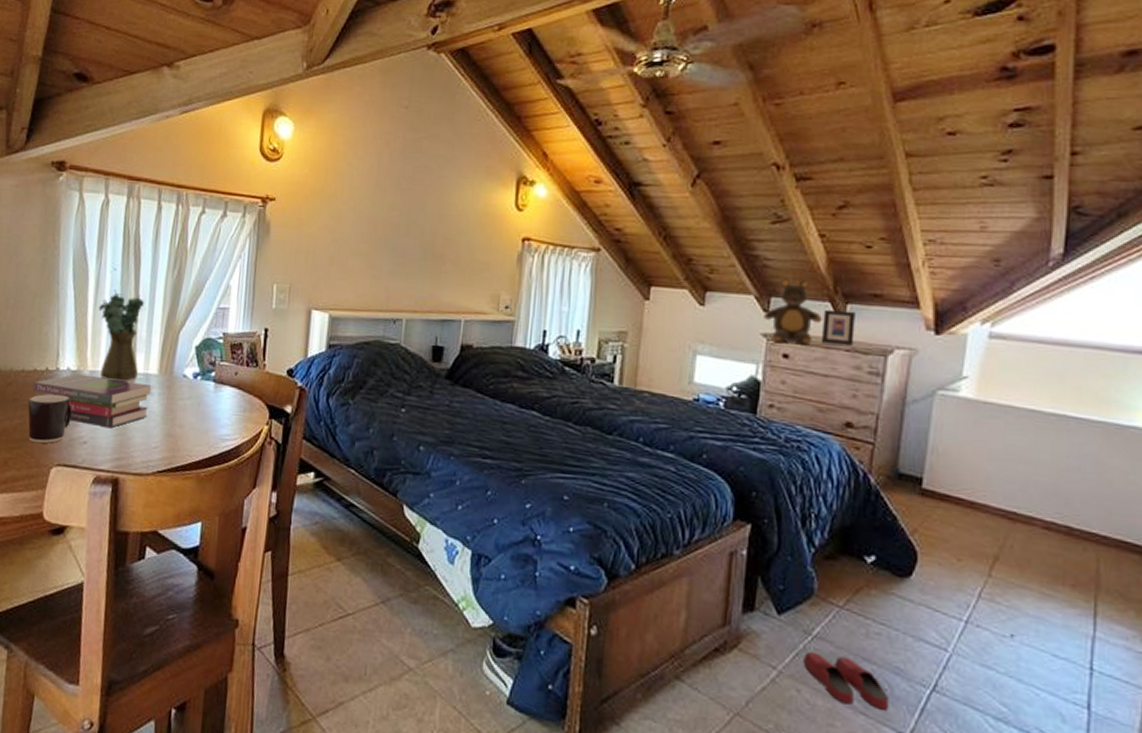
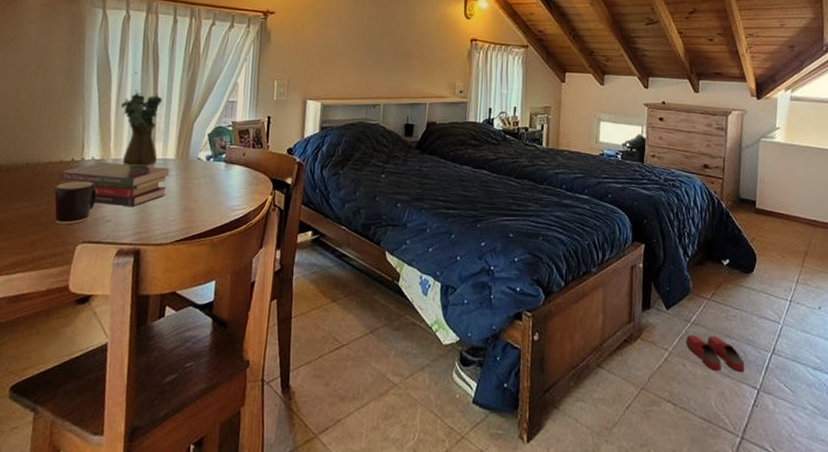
teddy bear: present [764,279,823,346] -> none [645,64,684,111]
picture frame: present [822,309,856,346] -> none [684,84,706,110]

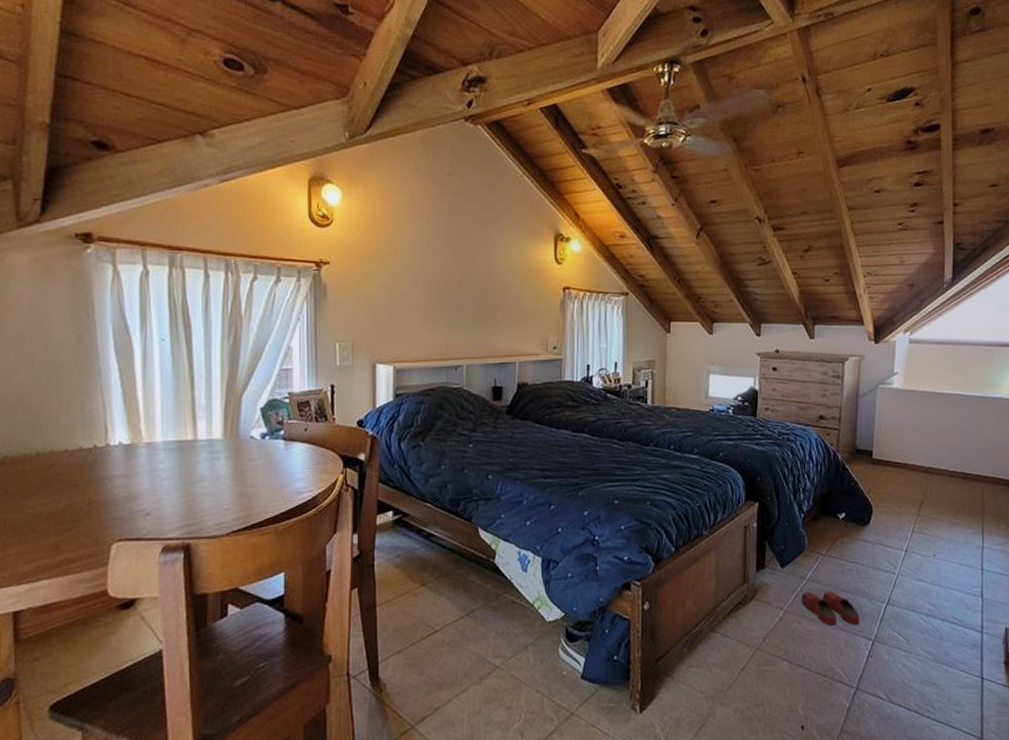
mug: present [54,181,97,225] -> none [76,470,130,522]
books: present [59,162,170,207] -> none [80,447,217,497]
vase: present [121,89,163,168] -> none [149,360,201,451]

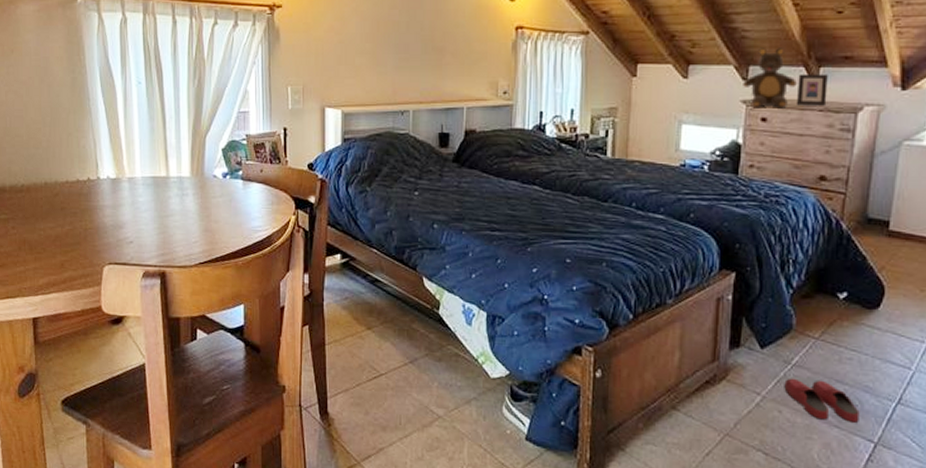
teddy bear: none [757,309,799,360] -> present [743,48,798,109]
picture frame: none [799,330,822,357] -> present [797,74,828,106]

